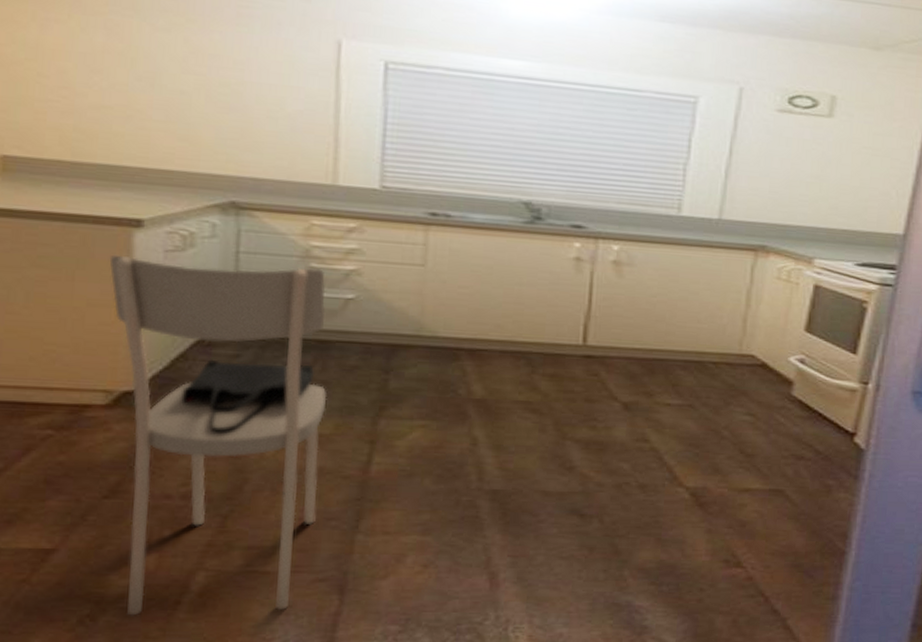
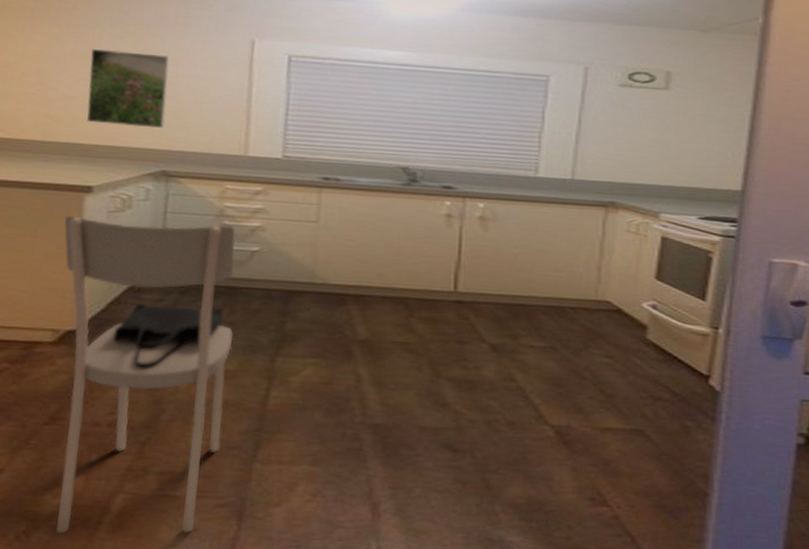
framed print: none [128,45,233,150] -> present [87,49,169,129]

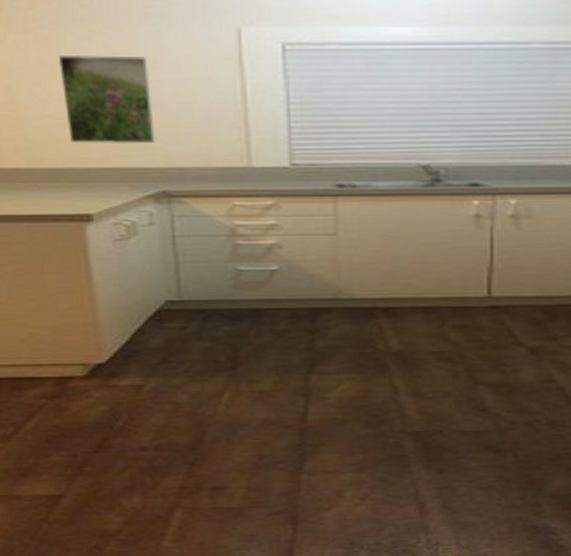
dining chair: present [56,215,235,534] -> none [69,244,266,546]
tote bag: present [113,303,224,370] -> none [143,331,252,396]

